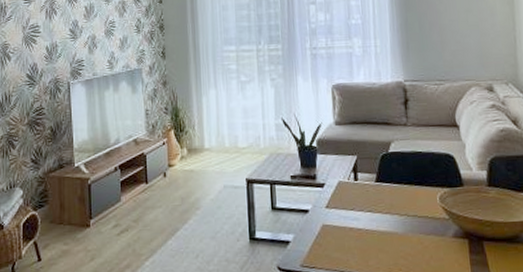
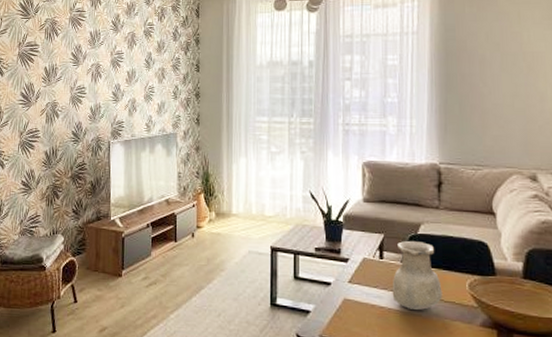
vase: none [367,159,416,229] -> present [392,240,443,311]

